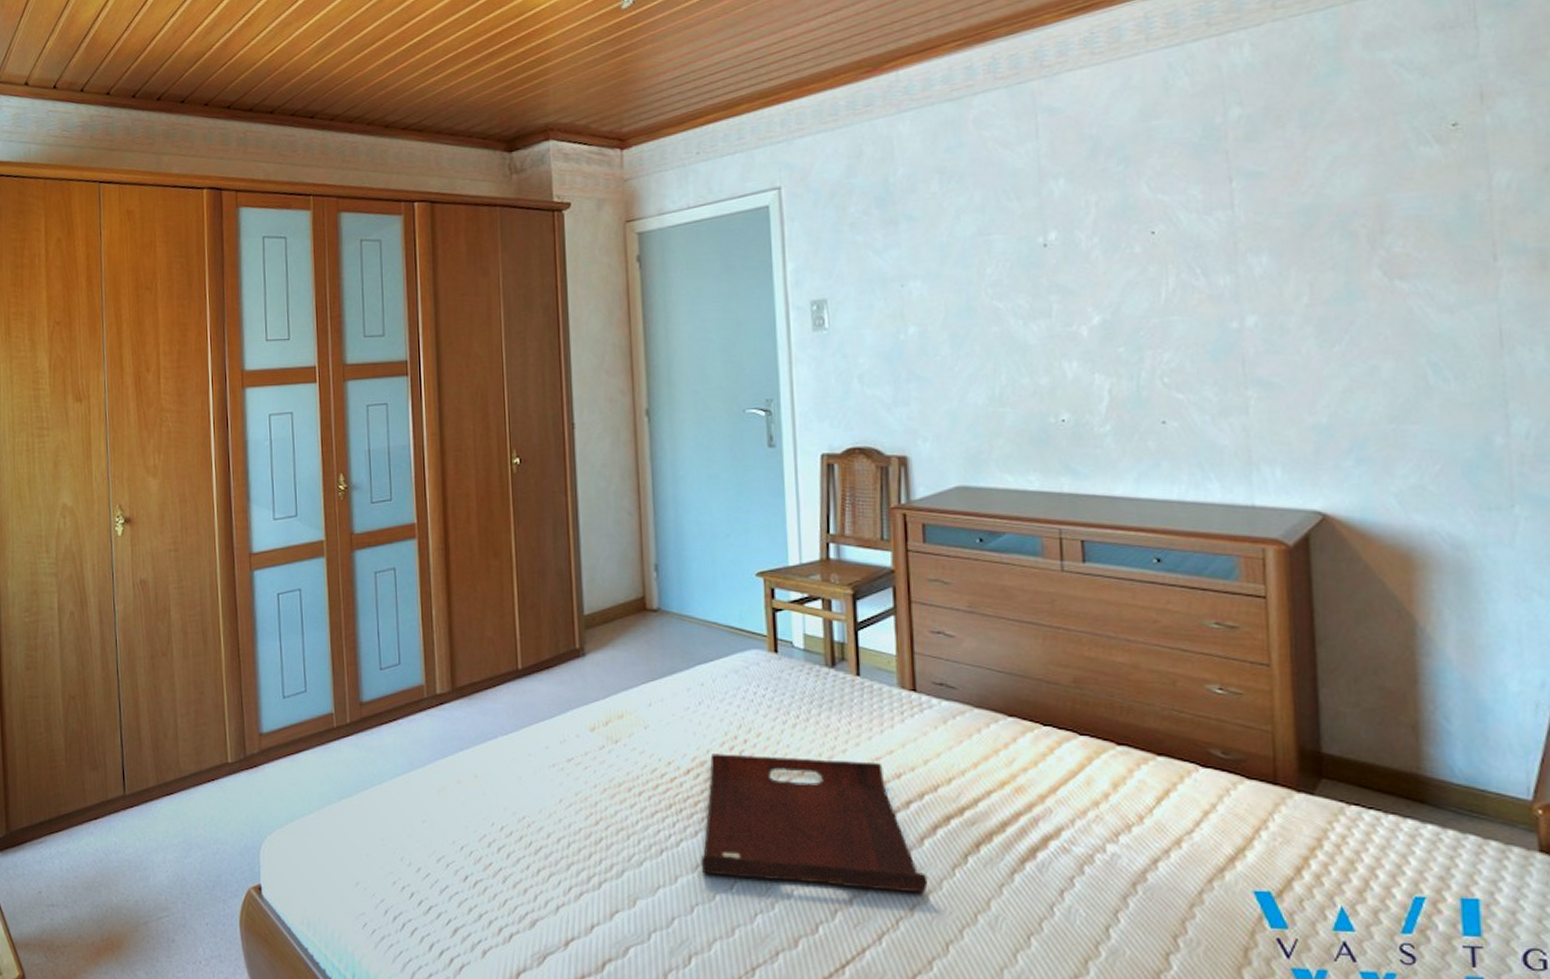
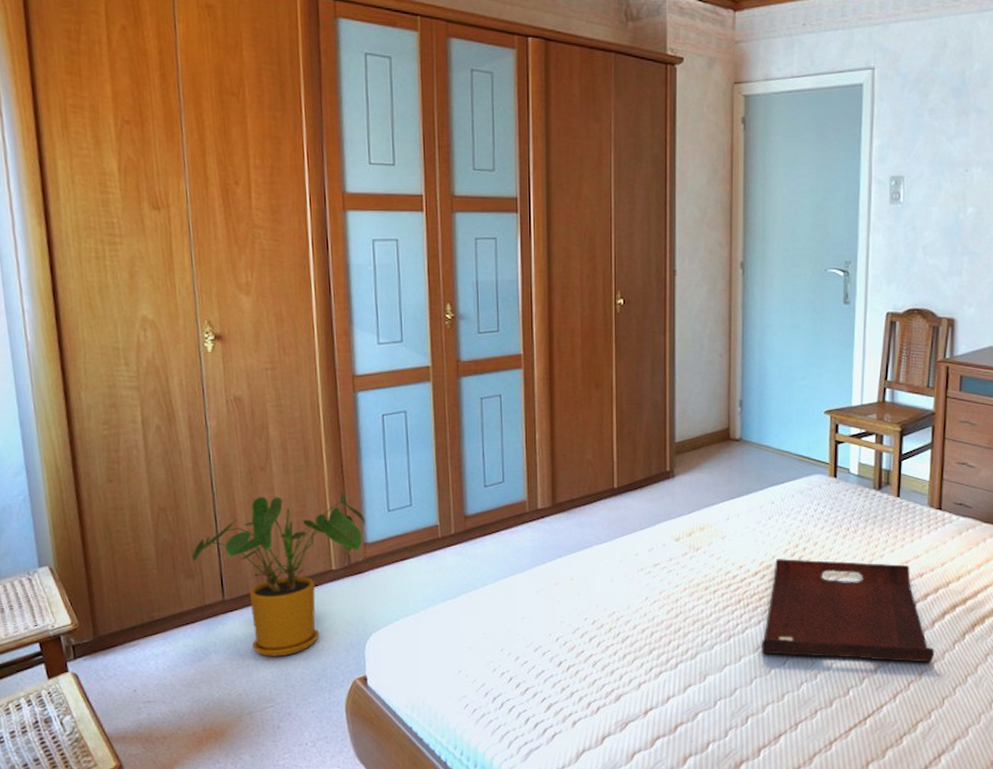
house plant: none [96,677,261,860] -> present [191,492,366,657]

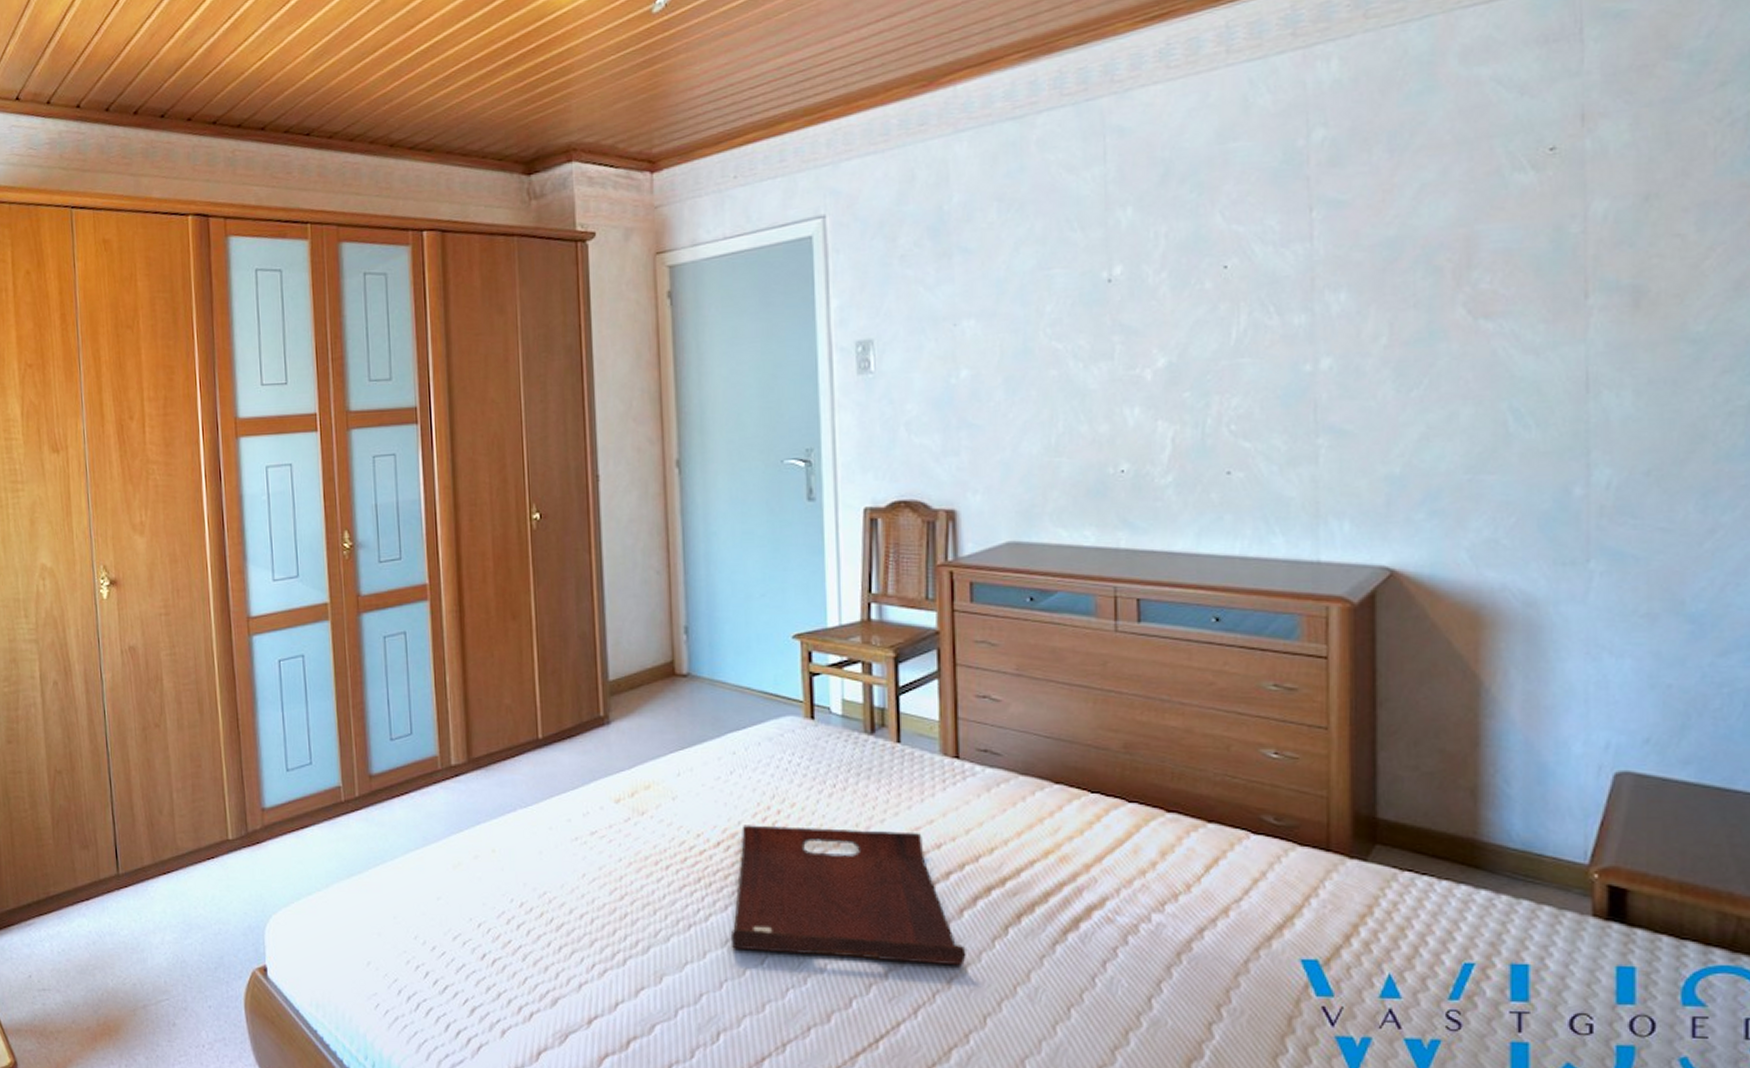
house plant: present [191,492,366,657] -> none [86,749,263,941]

